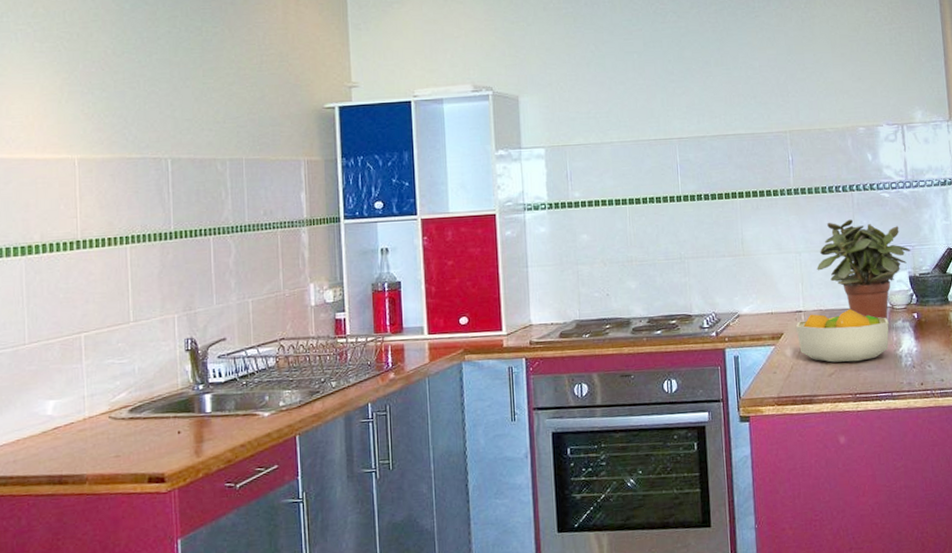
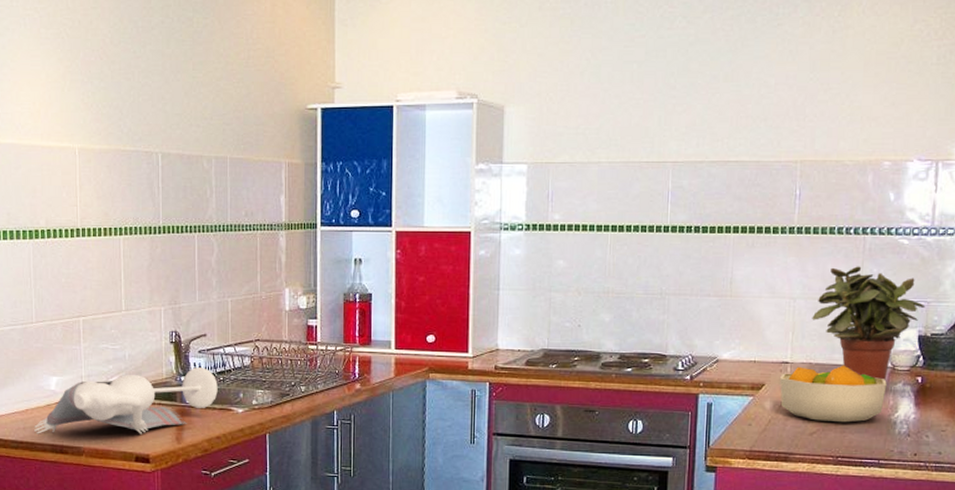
shawl: none [27,373,241,466] -> present [34,367,218,434]

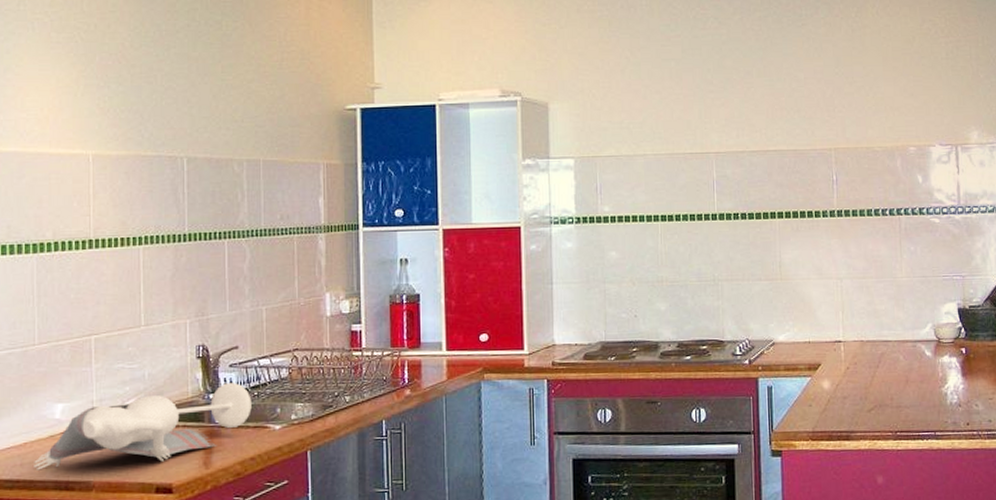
fruit bowl: present [779,365,887,423] -> none [834,340,935,398]
potted plant: present [812,266,926,380] -> none [859,245,961,353]

